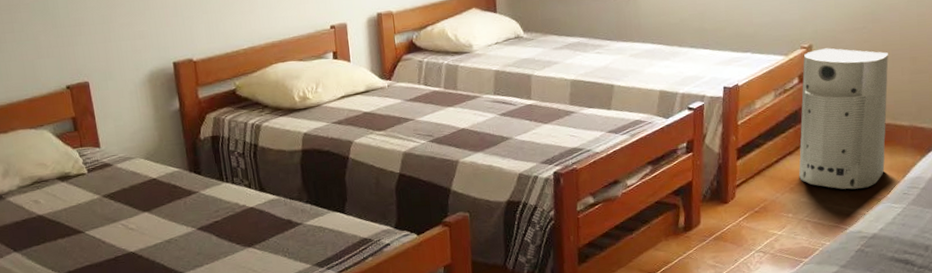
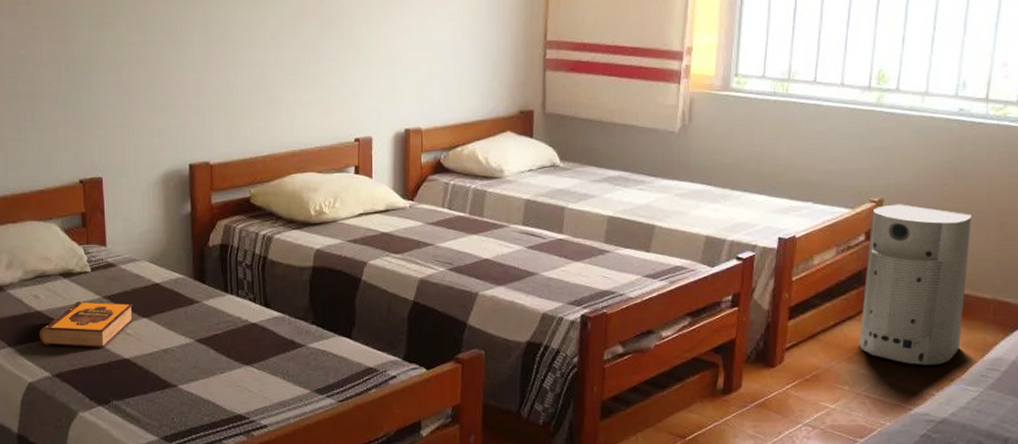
hardback book: none [43,199,135,248] -> present [39,300,134,348]

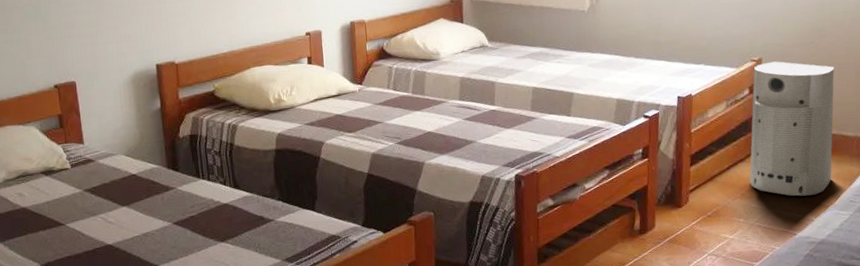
hardback book: present [39,300,134,348] -> none [25,194,114,239]

